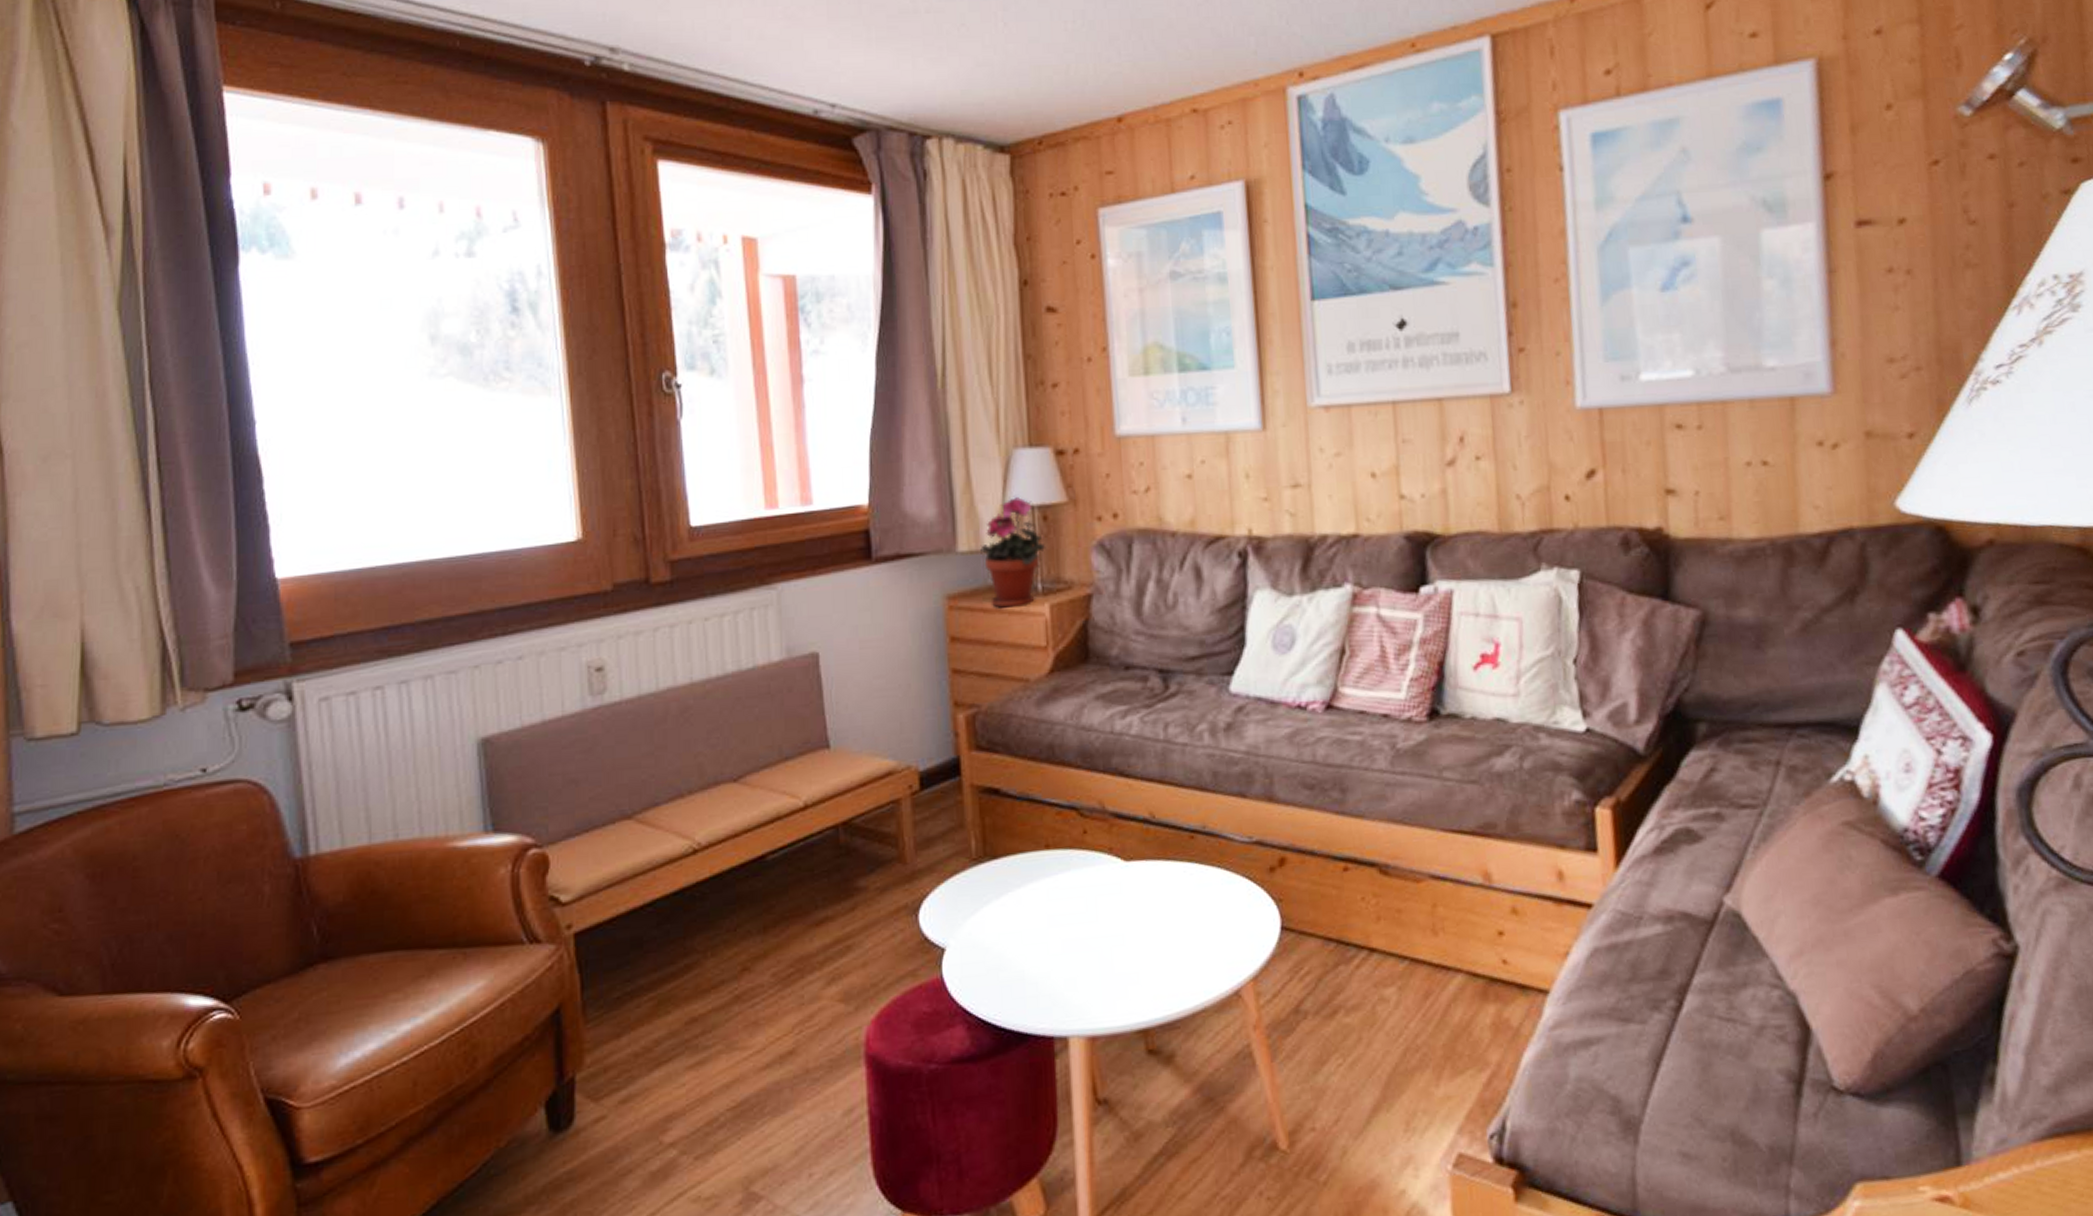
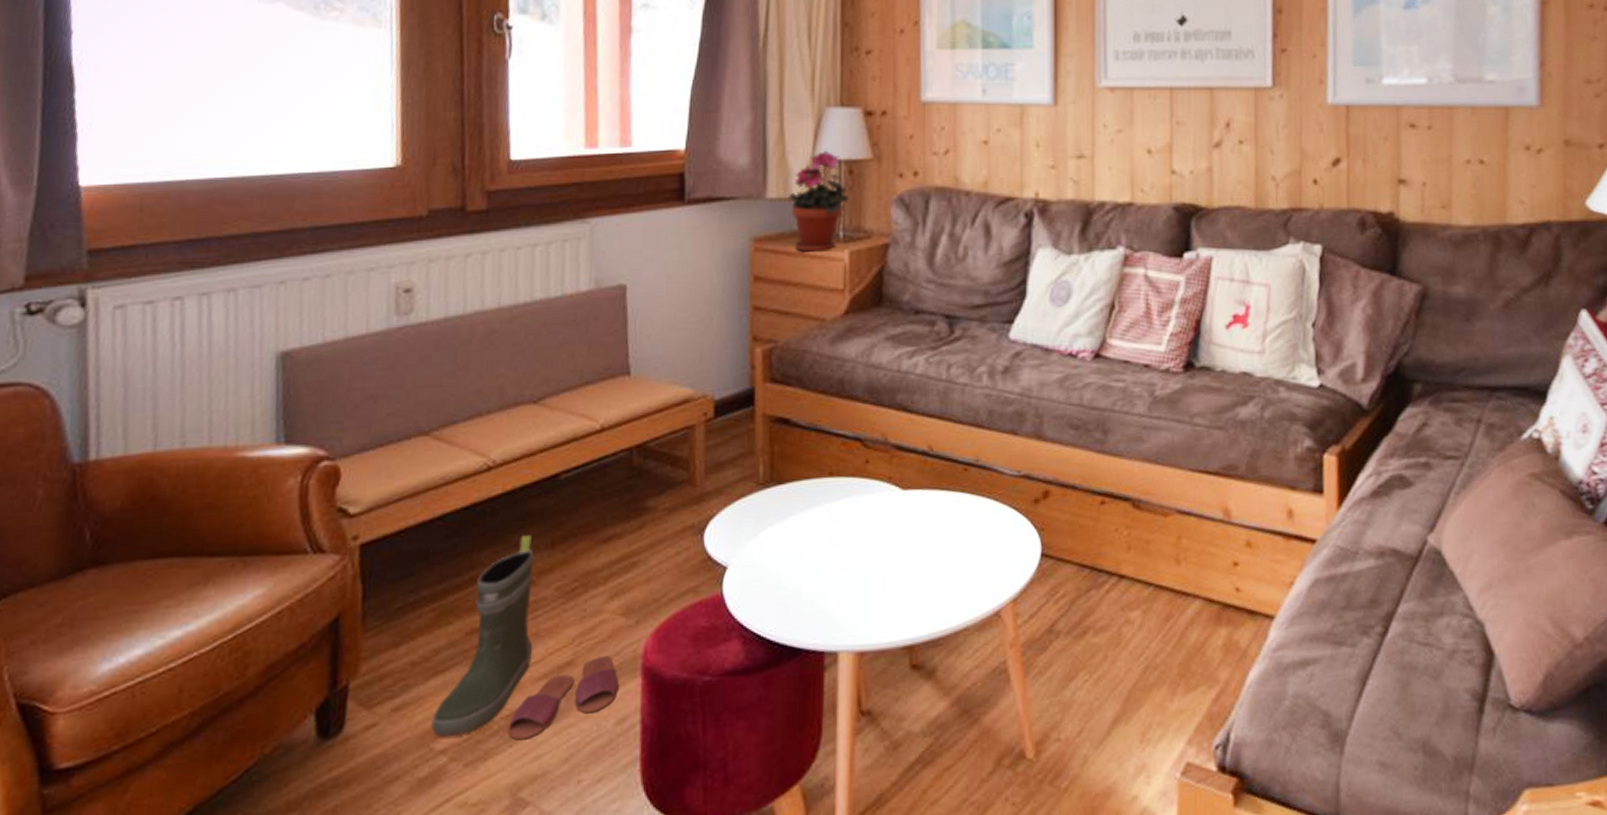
boot: none [659,919,754,1129] -> present [431,535,534,737]
slippers: none [735,1043,843,1133] -> present [508,655,619,741]

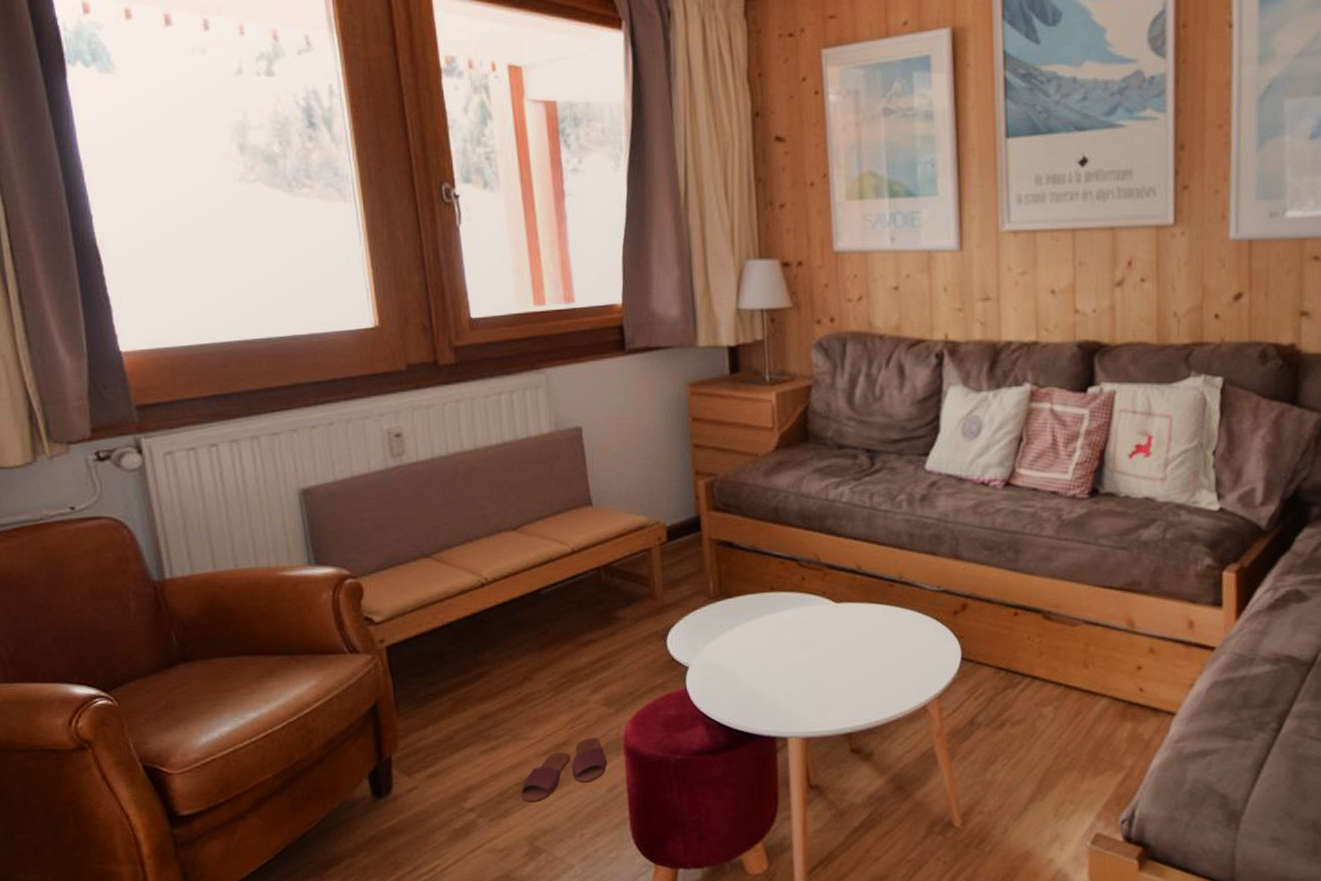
boot: present [431,535,534,737] -> none [460,639,535,798]
potted plant: present [788,151,850,253] -> none [717,302,773,396]

